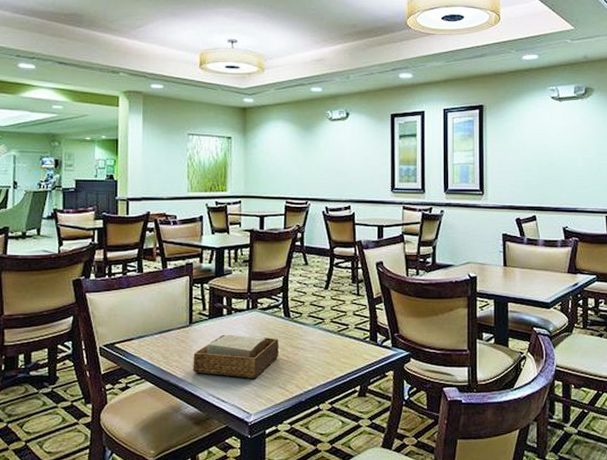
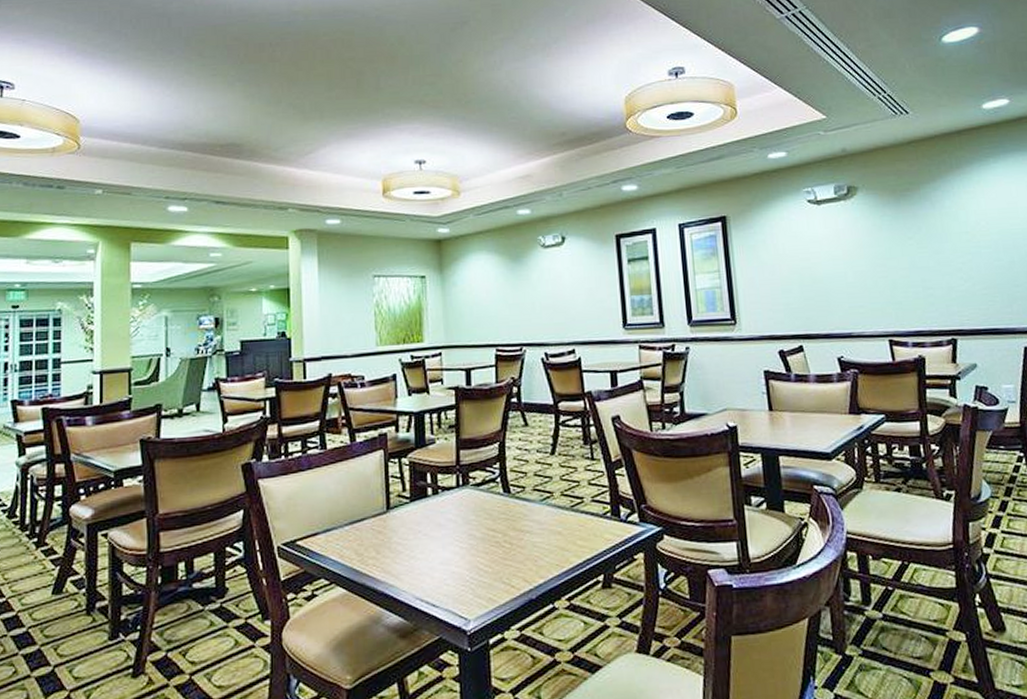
napkin holder: present [193,334,279,378] -> none [393,519,499,574]

